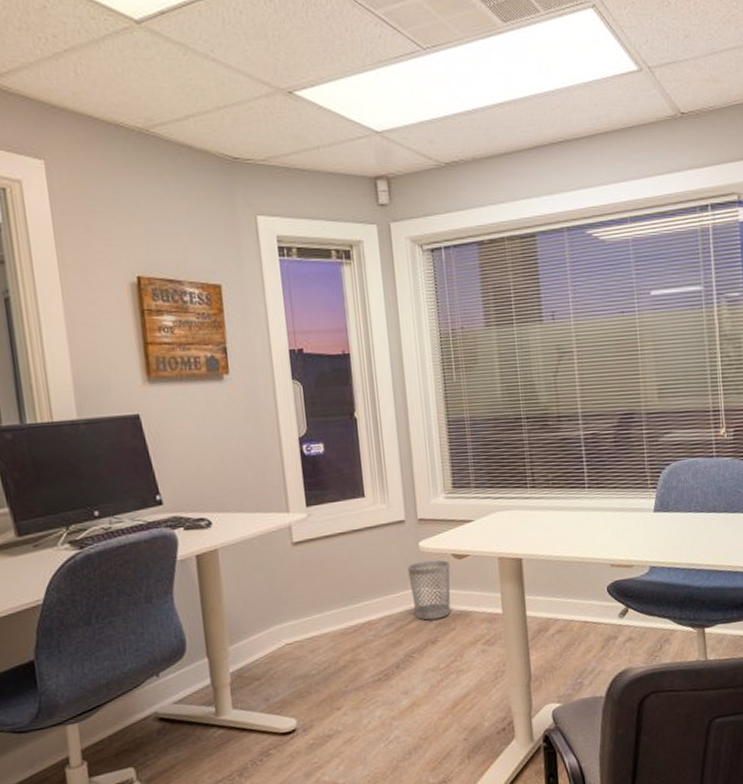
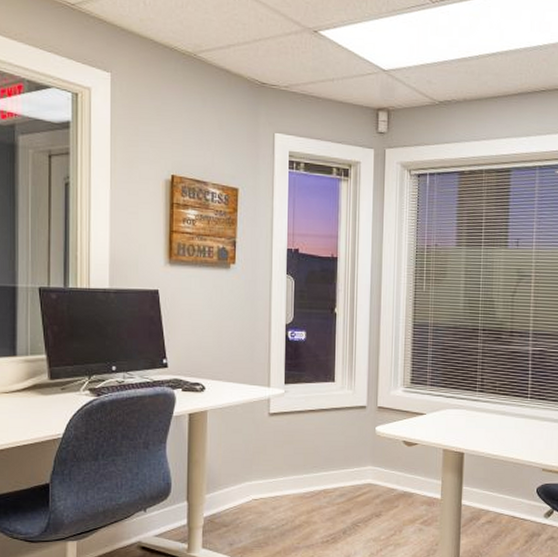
wastebasket: present [407,560,451,621] -> none [363,444,400,496]

